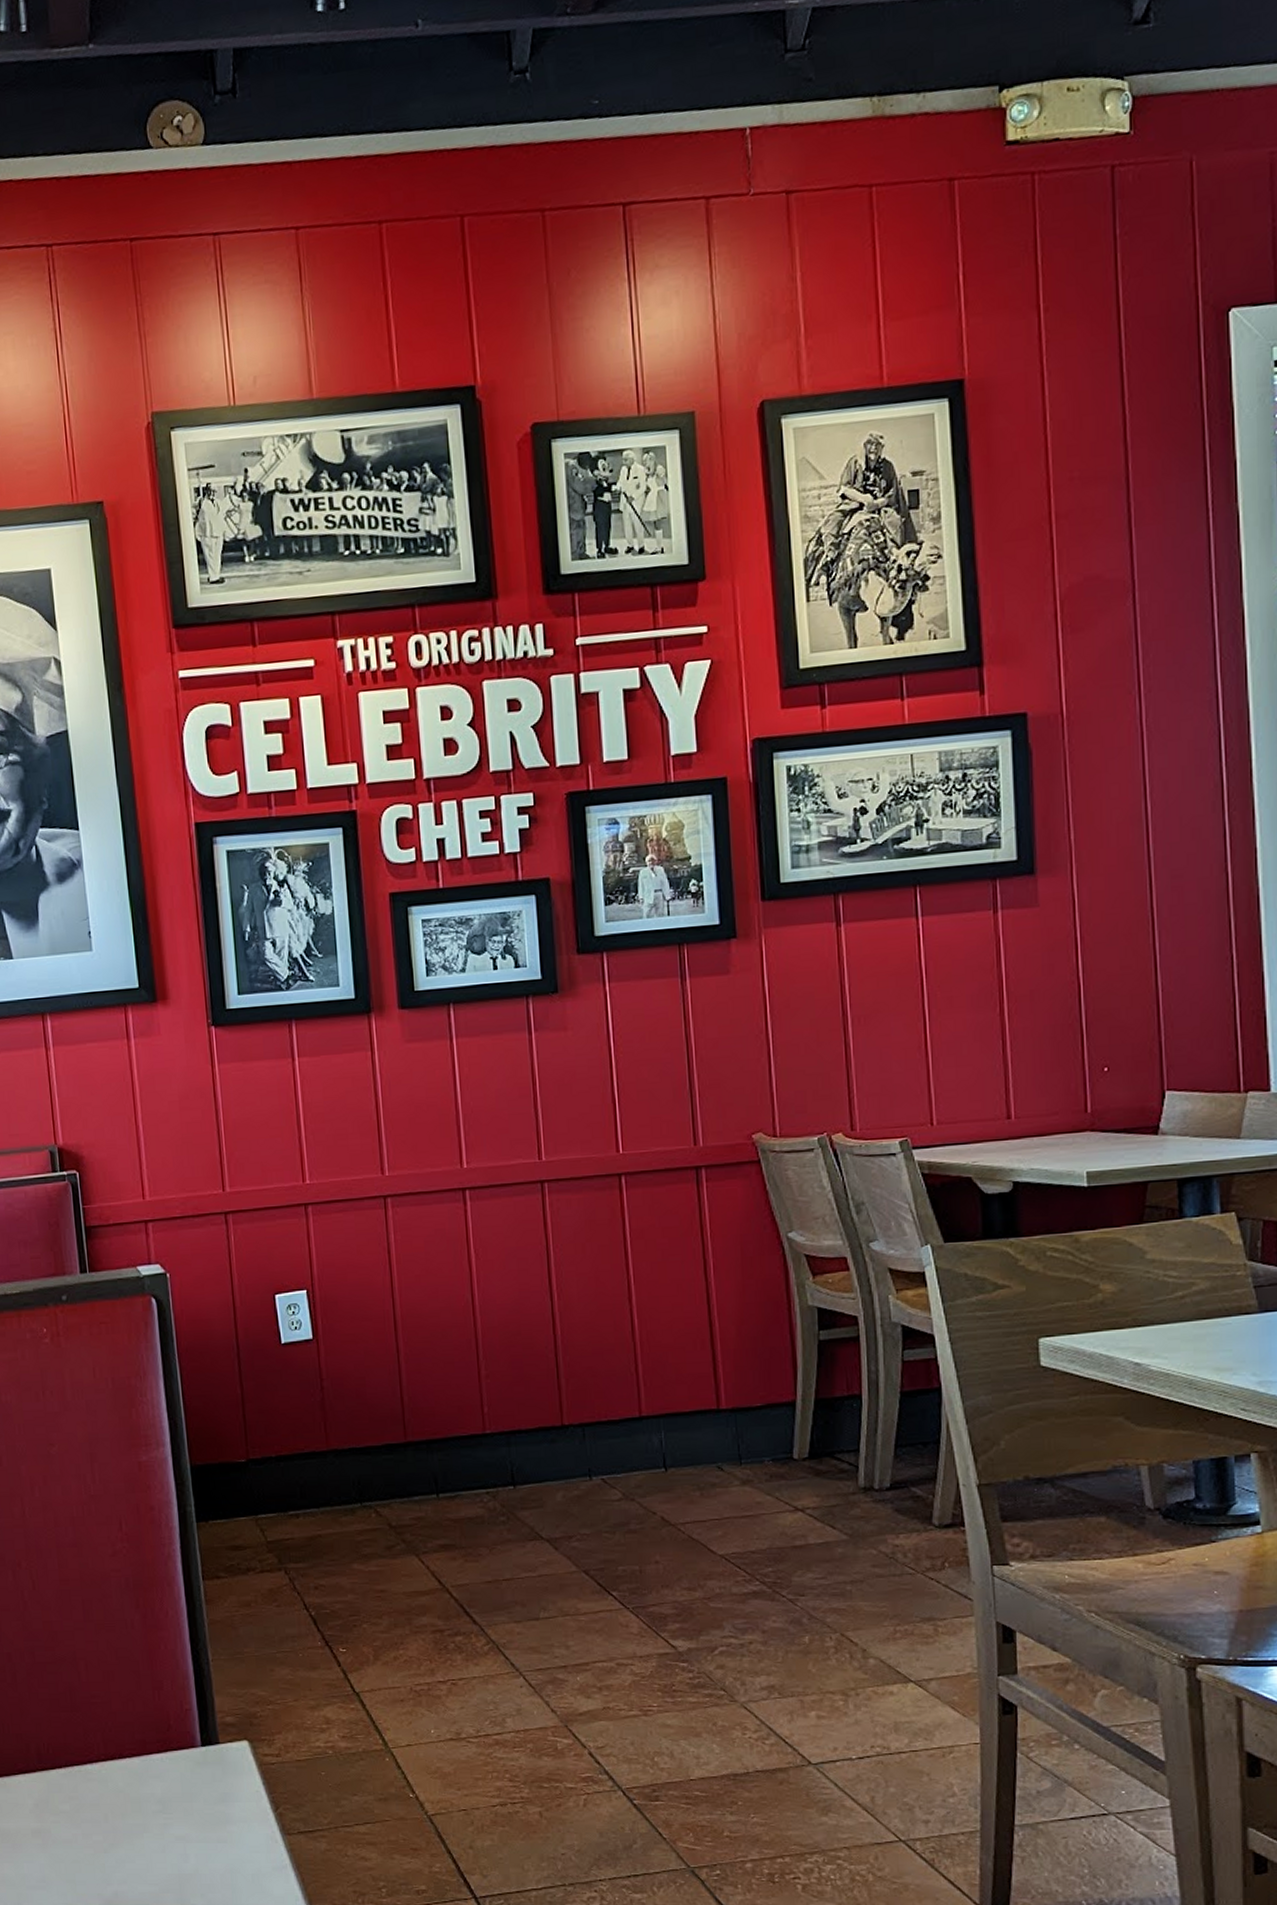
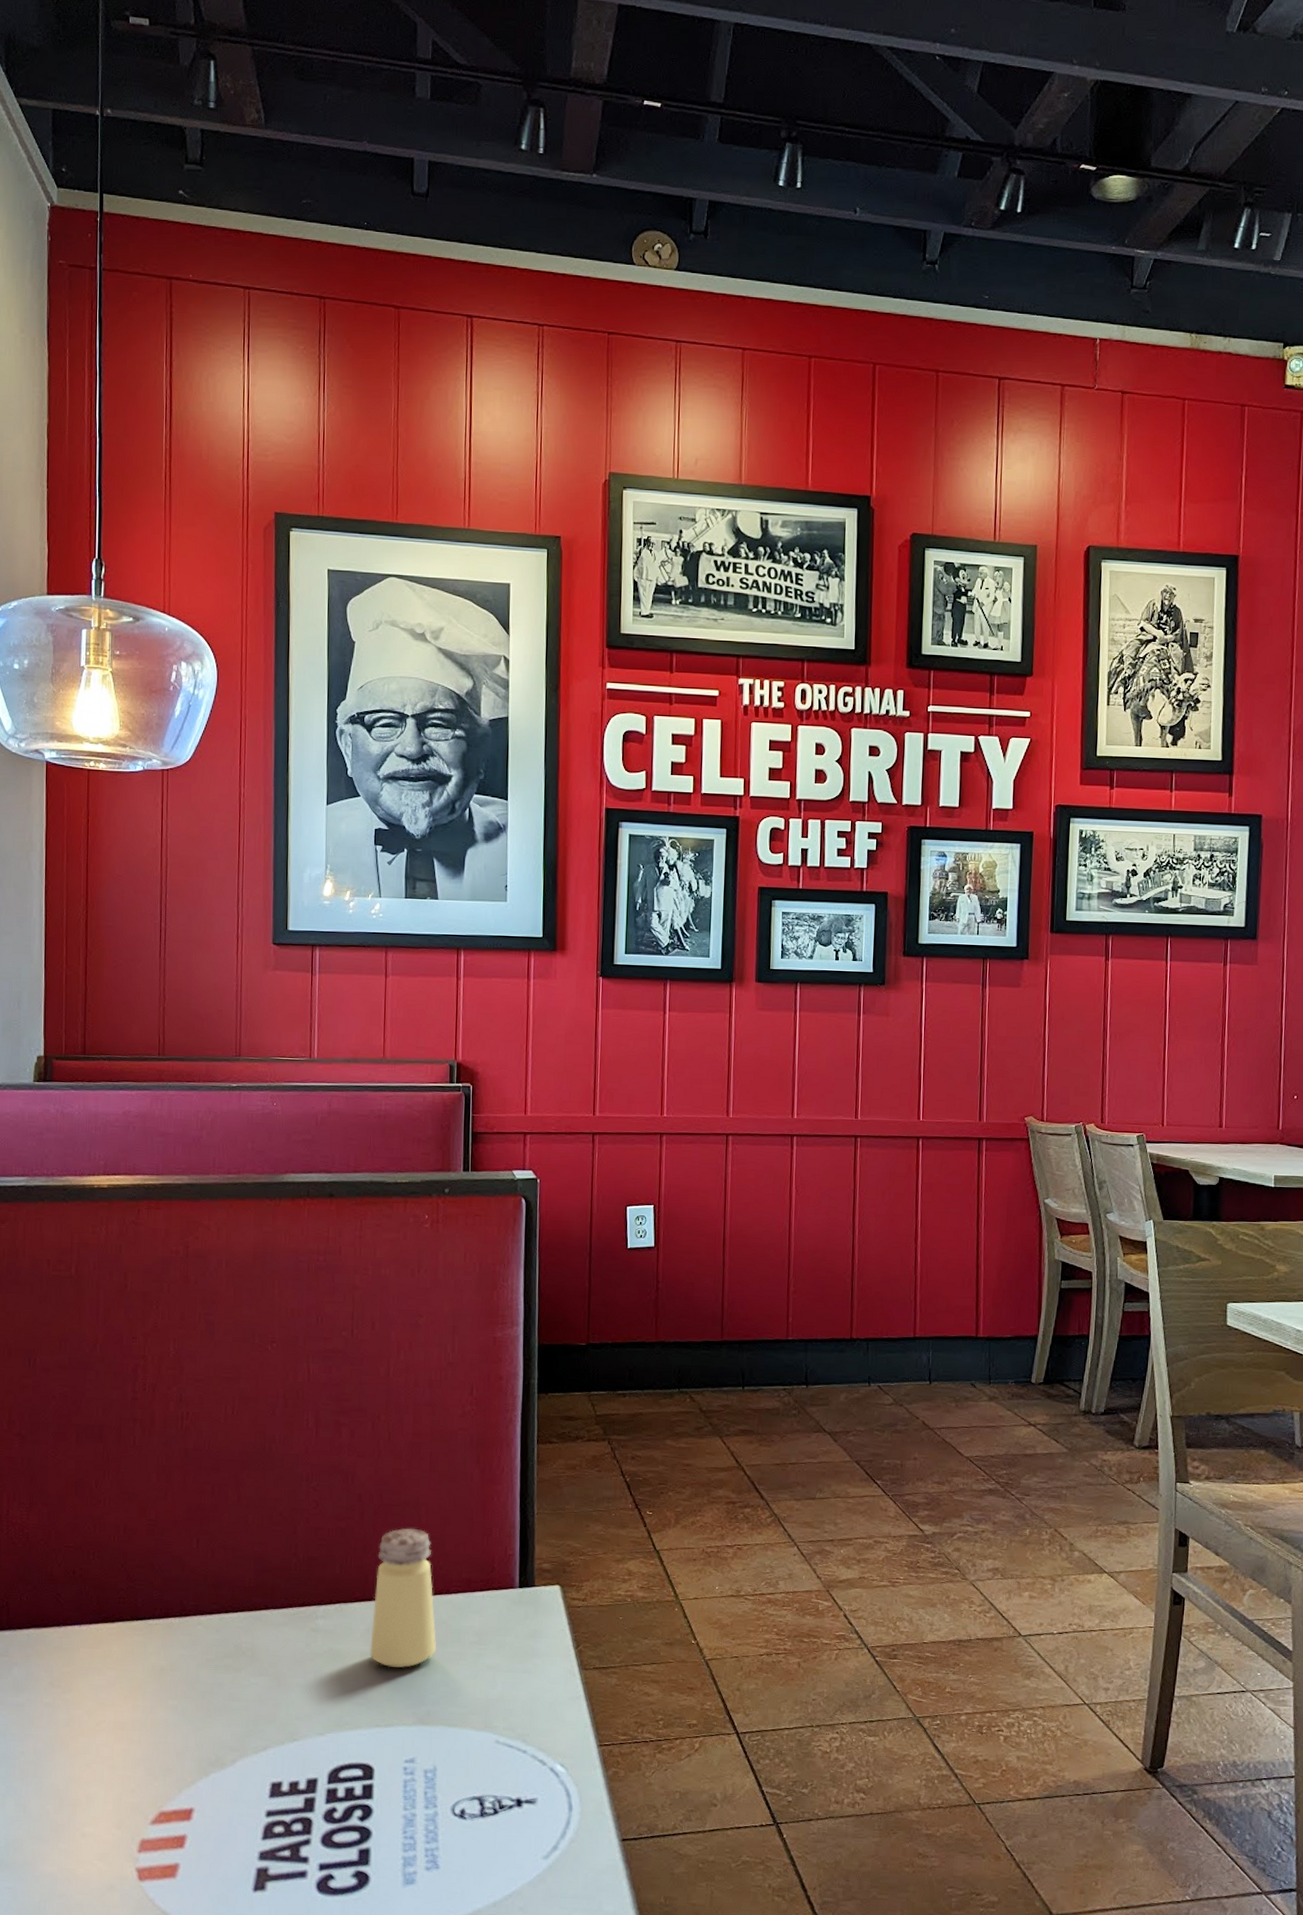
saltshaker: none [37,1687,116,1845] -> present [370,1527,436,1668]

